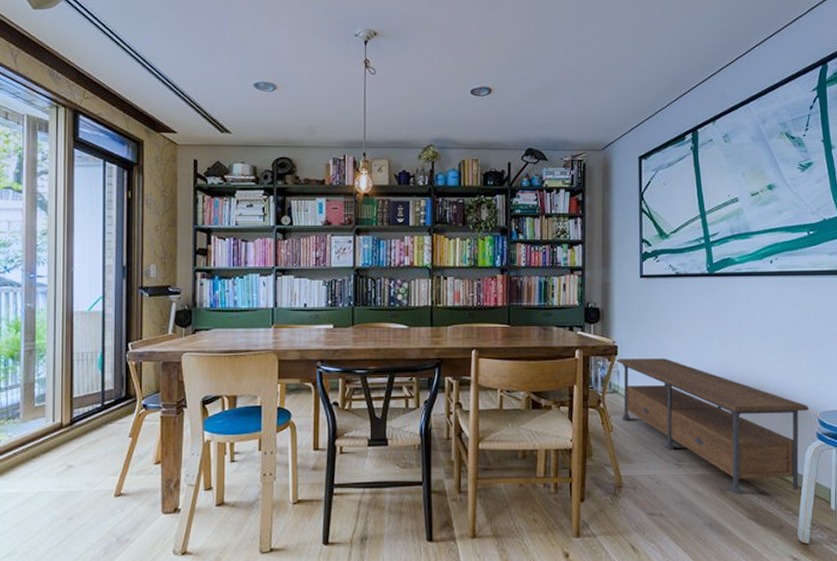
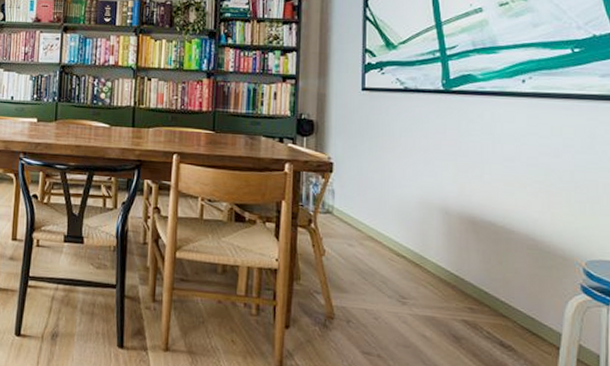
media console: present [616,358,809,495] -> none [331,176,571,350]

